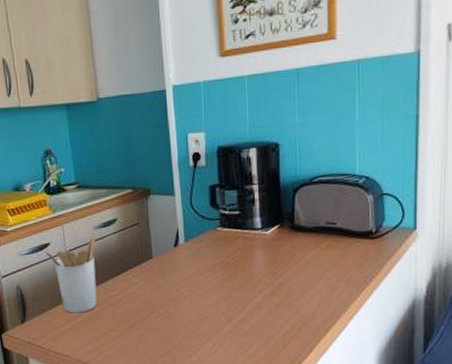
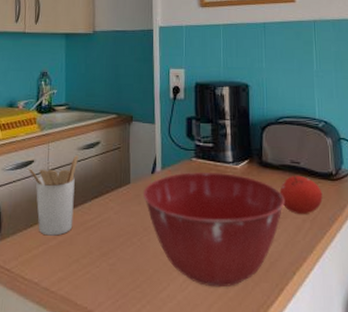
mixing bowl: none [167,240,318,349] -> present [143,171,285,288]
fruit: none [313,236,360,276] -> present [279,175,323,215]

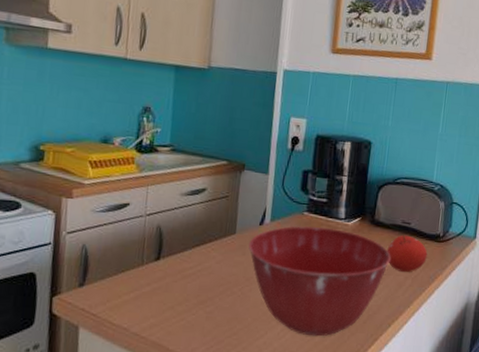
utensil holder: present [27,155,78,236] -> none [121,201,181,283]

